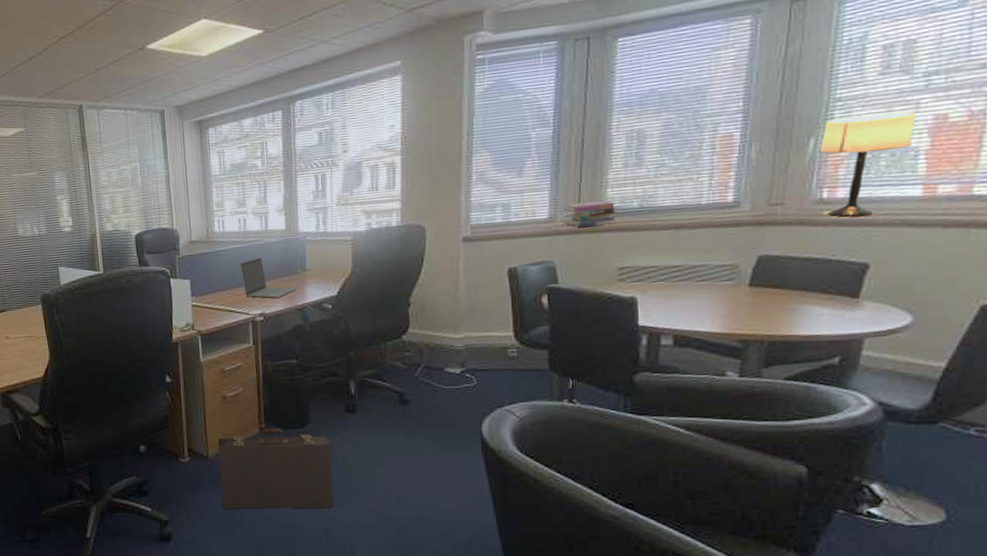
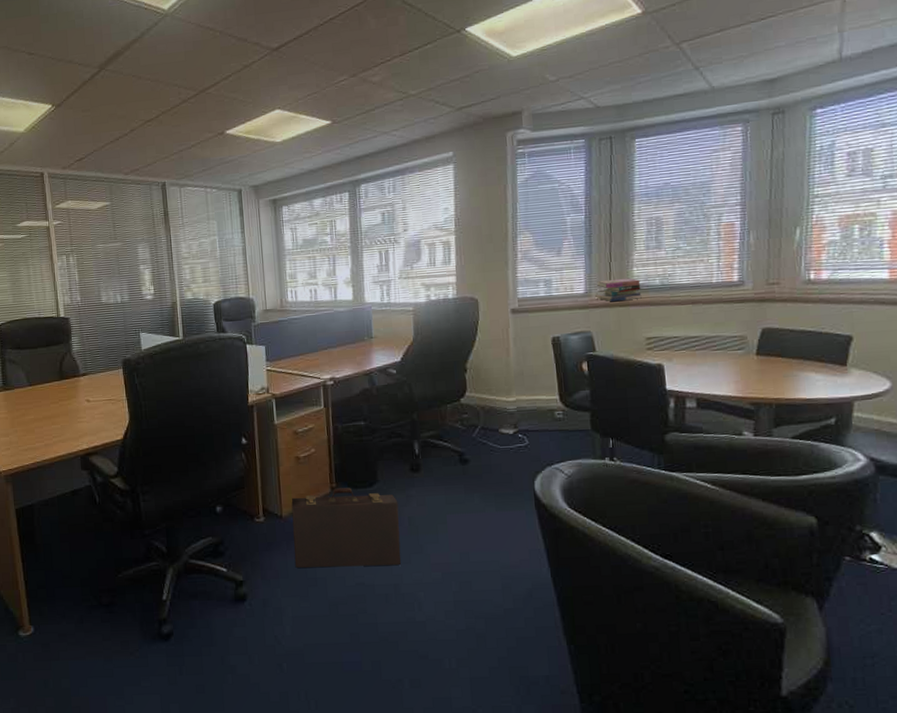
laptop: present [240,257,296,299] -> none [312,325,364,364]
table lamp: present [819,112,916,218] -> none [804,208,878,296]

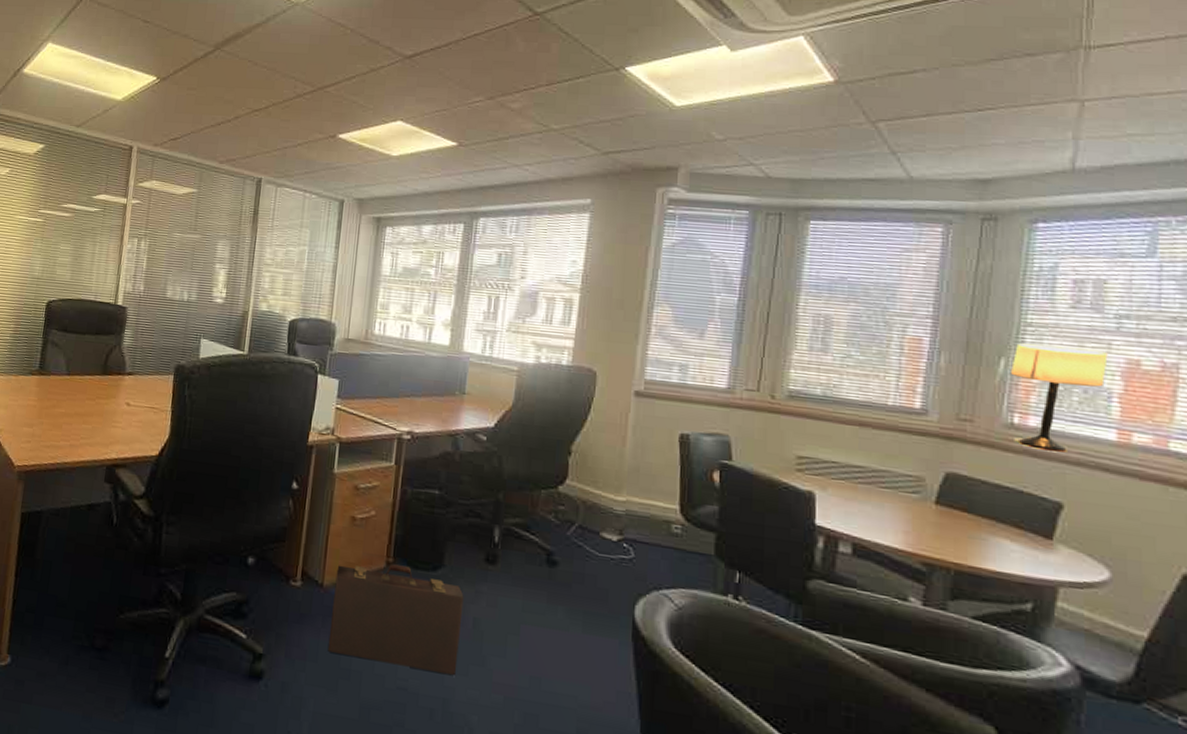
books: present [594,277,642,302] -> none [738,376,797,408]
table lamp: none [804,208,878,296] -> present [1010,343,1108,452]

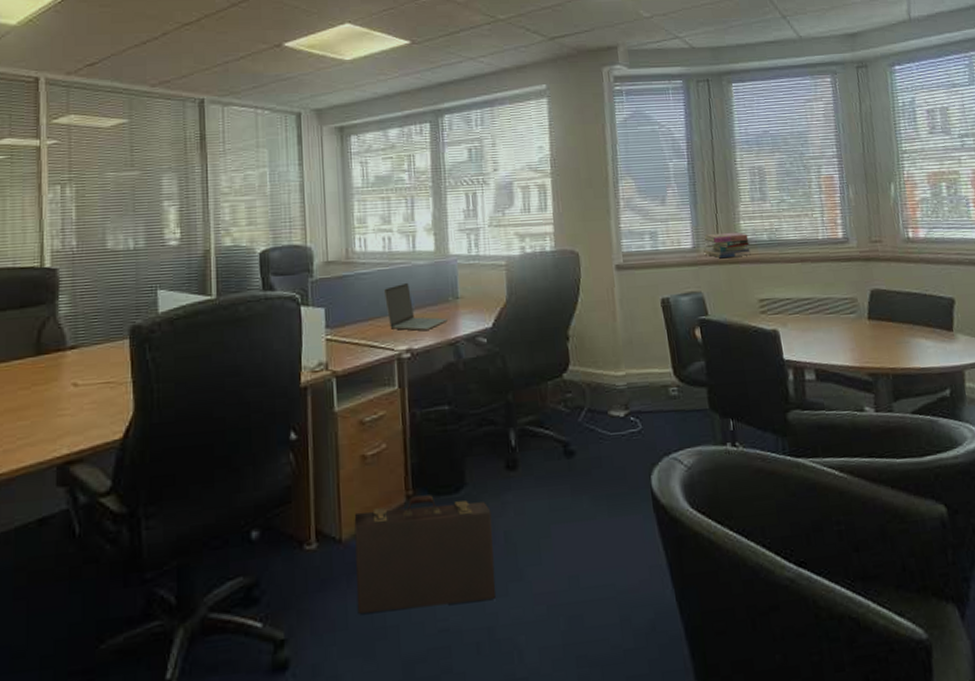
laptop: none [395,370,451,419] -> present [384,282,448,331]
books: none [738,376,797,408] -> present [702,231,751,259]
table lamp: present [1010,343,1108,452] -> none [899,166,962,256]

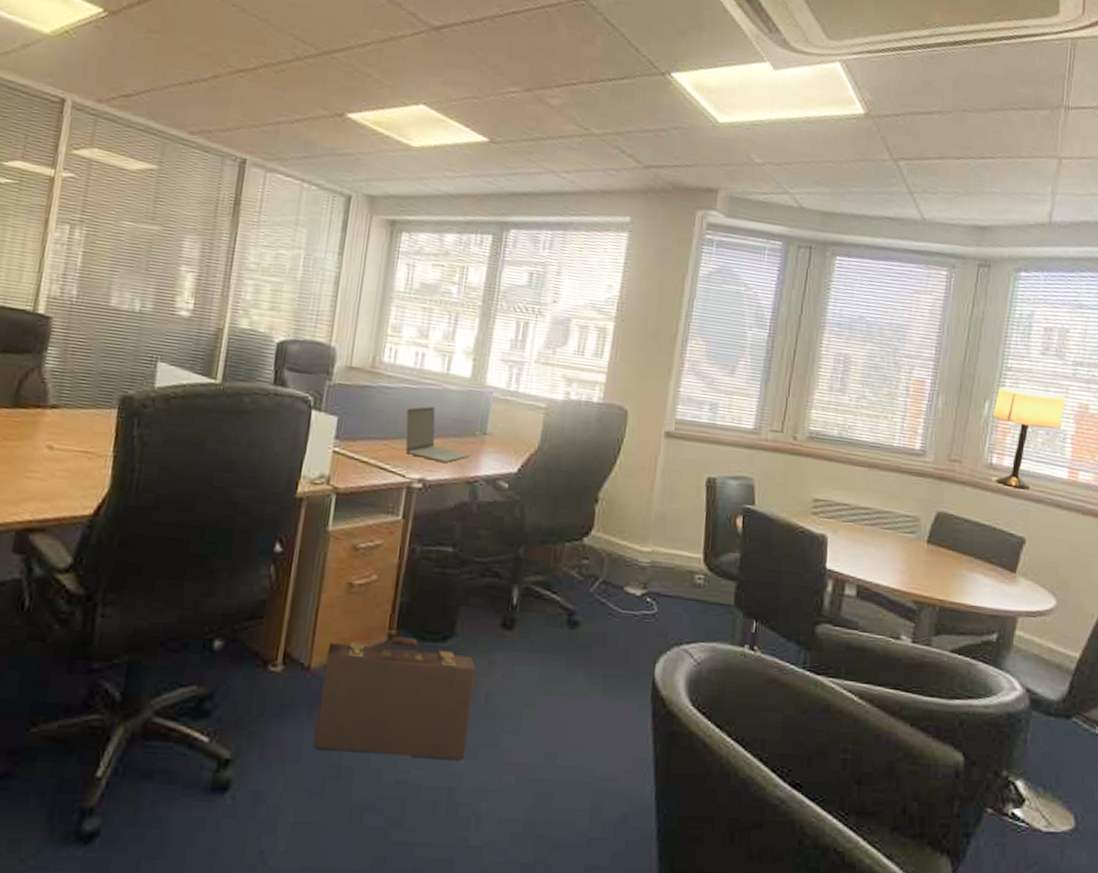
books: present [702,231,751,259] -> none [763,416,817,449]
table lamp: none [899,166,962,256] -> present [992,387,1066,490]

